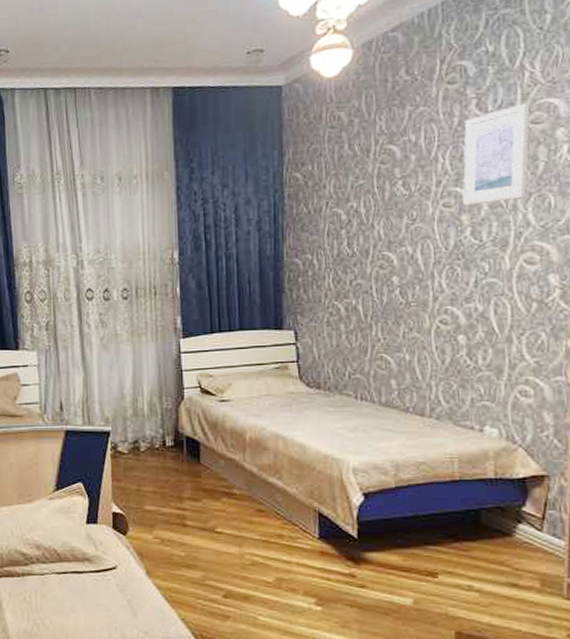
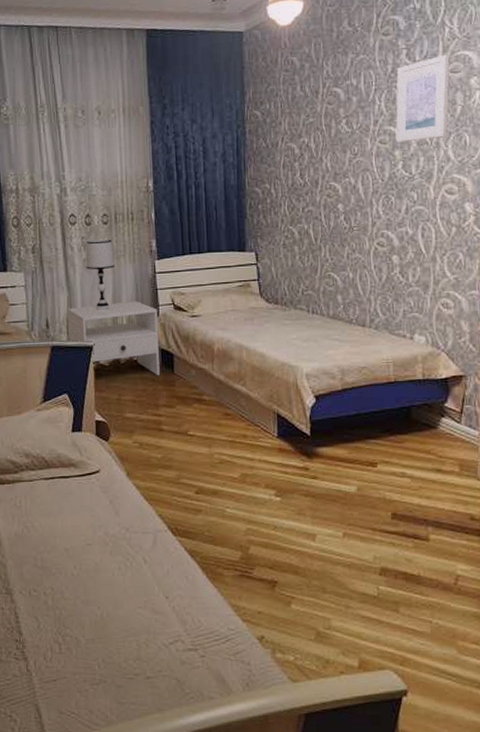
nightstand: none [84,383,184,466] -> present [68,301,160,376]
table lamp: none [103,315,136,392] -> present [85,239,115,310]

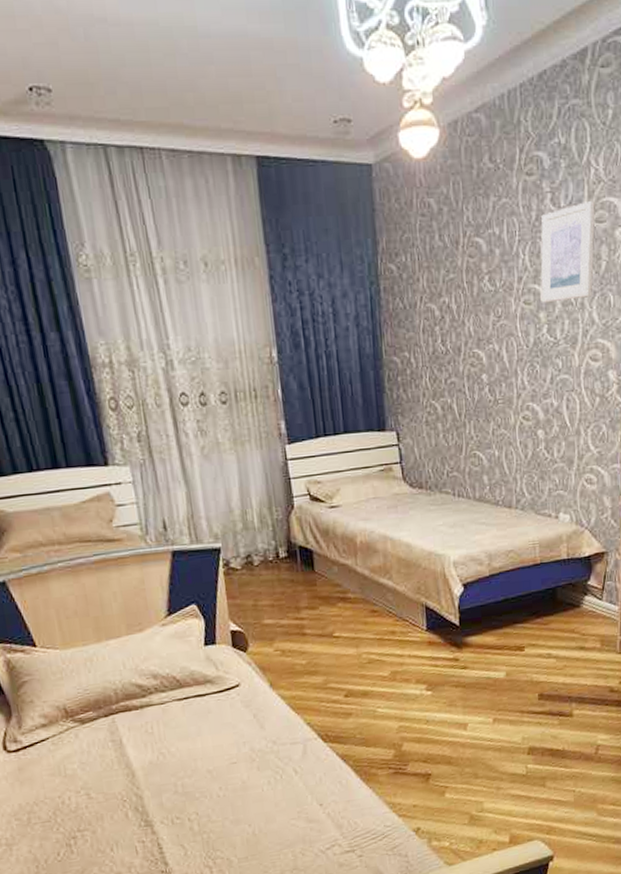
nightstand: present [68,301,160,376] -> none [188,493,299,576]
table lamp: present [85,239,115,310] -> none [203,421,240,506]

